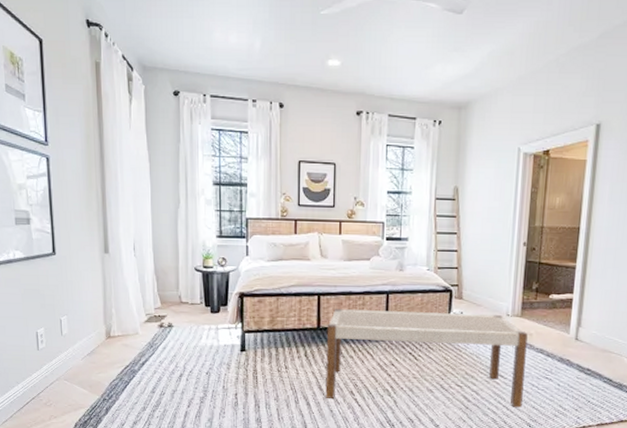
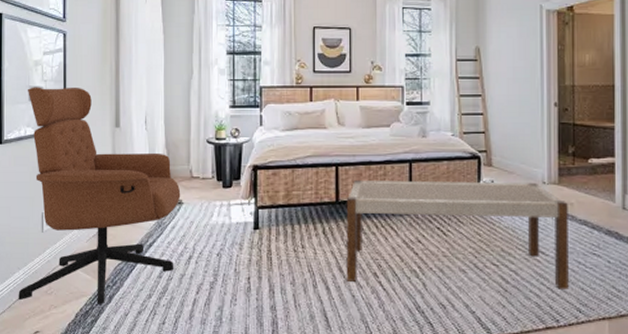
armchair: none [12,211,171,415] -> present [18,87,181,304]

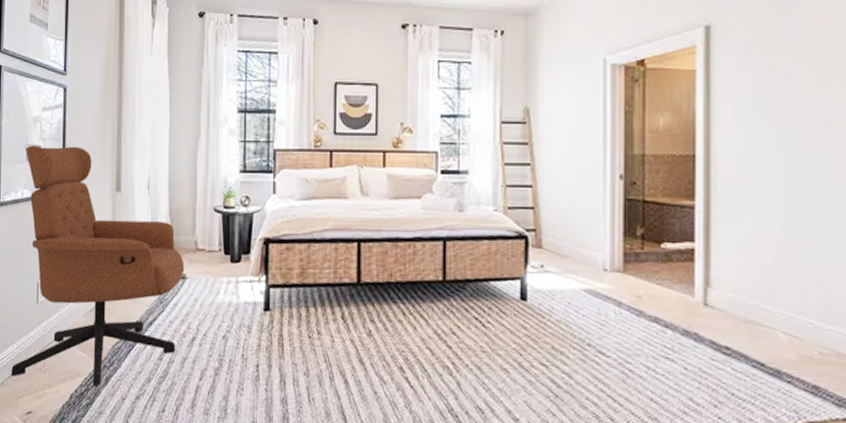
bench: present [346,180,569,290] -> none [368,259,635,399]

